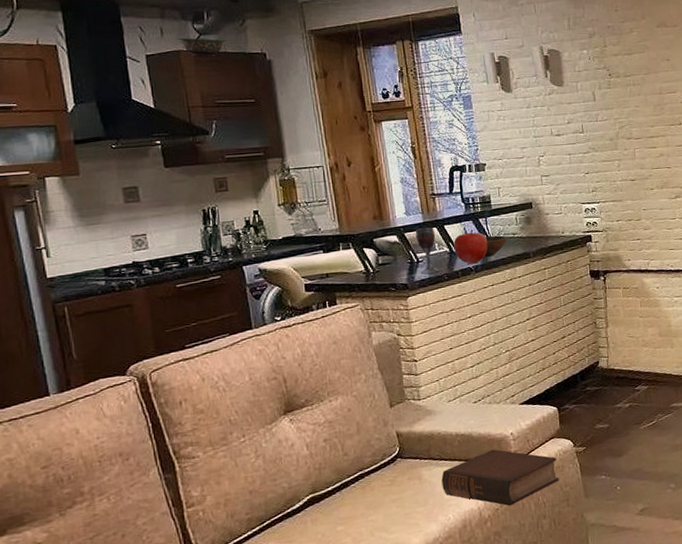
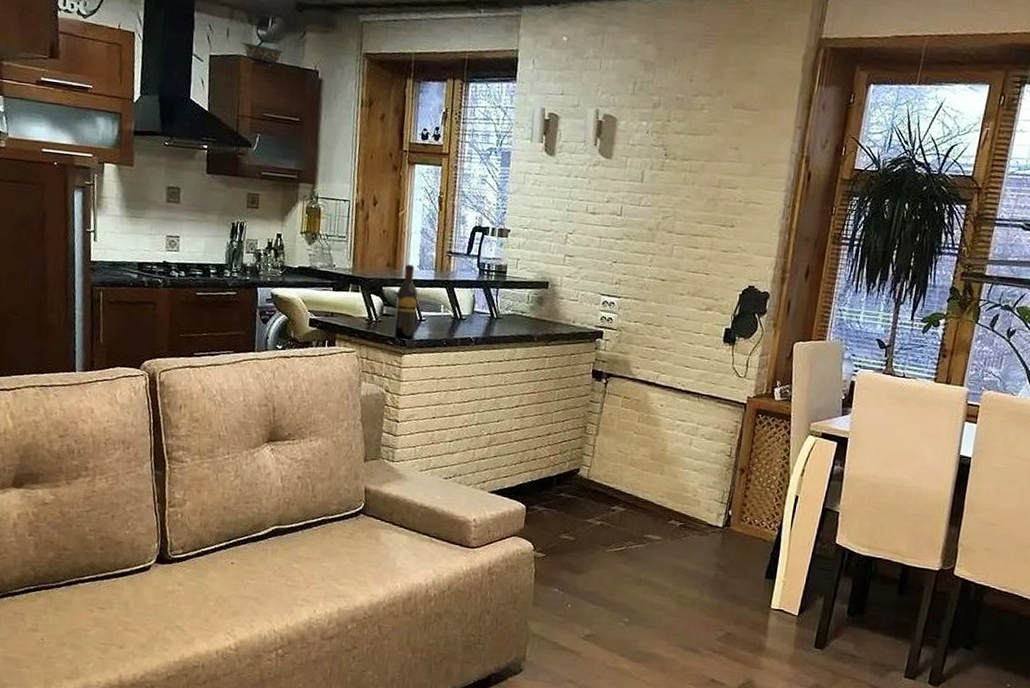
wine bottle: none [389,213,416,284] -> present [394,264,419,341]
cup: present [415,227,439,275] -> none [421,285,444,336]
book: present [441,449,559,506] -> none [396,530,514,592]
fruit: present [453,229,488,264] -> none [458,297,494,335]
bowl: present [484,235,508,257] -> none [487,309,515,331]

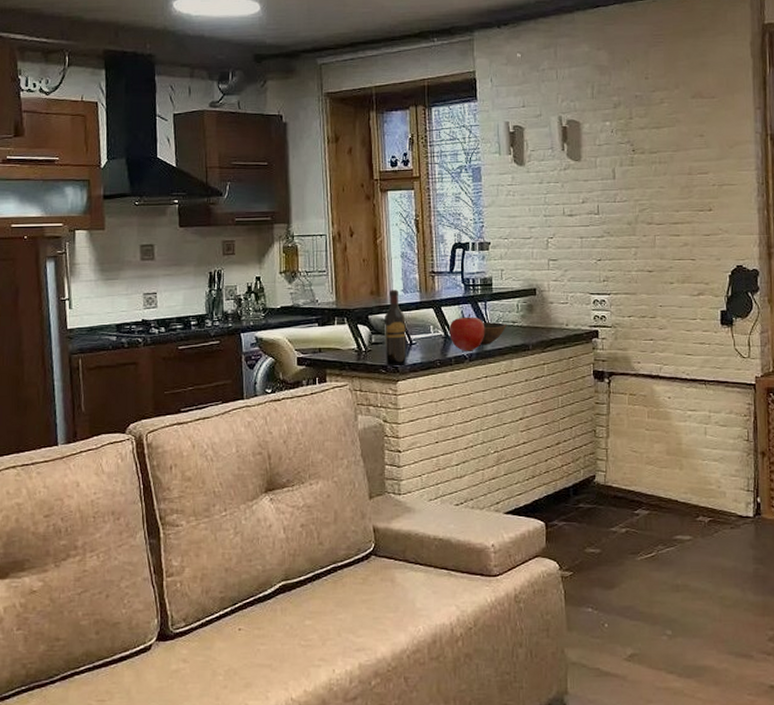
decorative bowl: present [240,41,286,67] -> none [202,97,248,118]
fruit: none [458,297,494,335] -> present [449,313,485,352]
bowl: none [487,309,515,331] -> present [481,322,507,345]

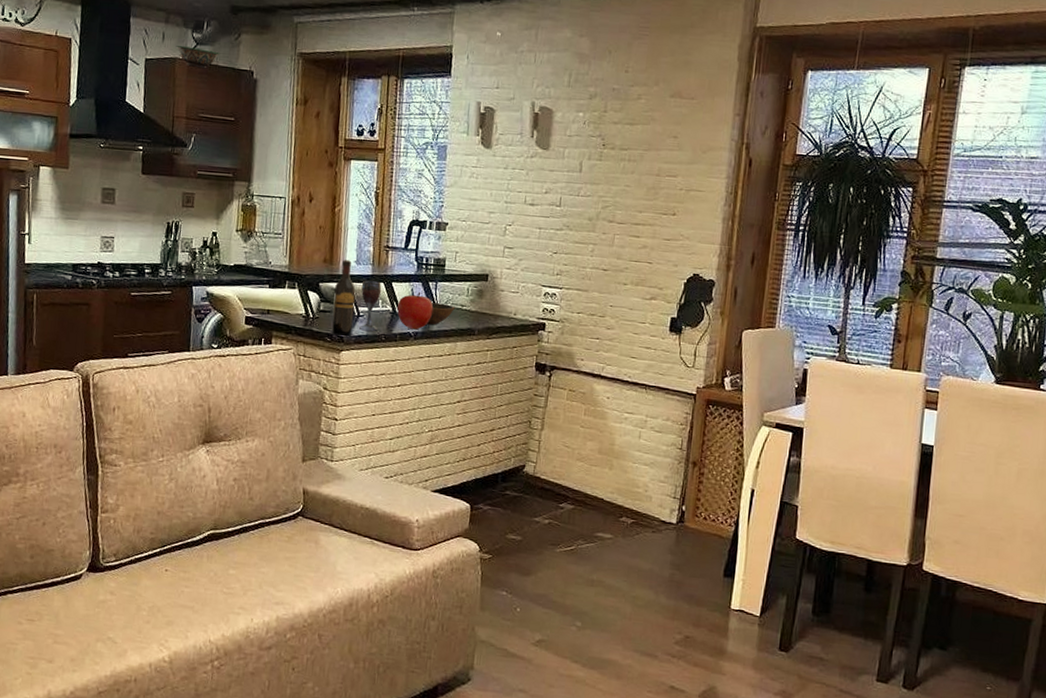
decorative bowl: none [202,97,248,118] -> present [175,45,221,69]
cup: none [411,307,432,359] -> present [359,280,382,332]

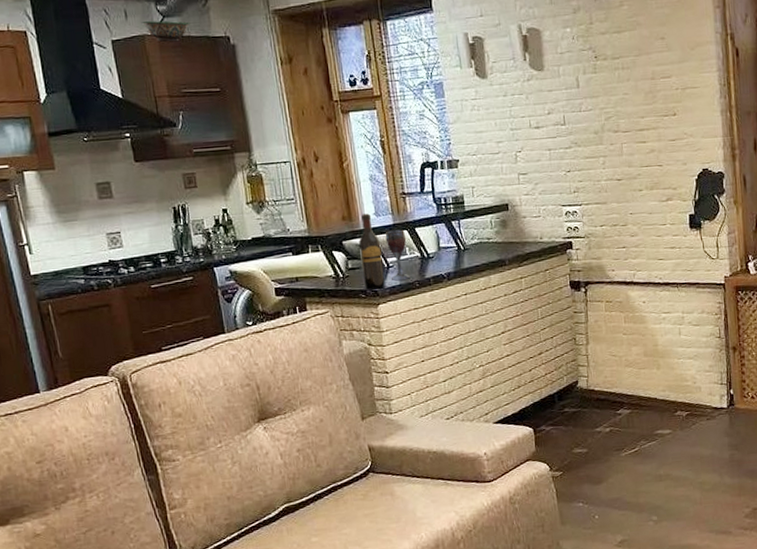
fruit: present [397,291,434,330] -> none [425,232,461,271]
bowl: present [427,303,455,325] -> none [457,240,482,264]

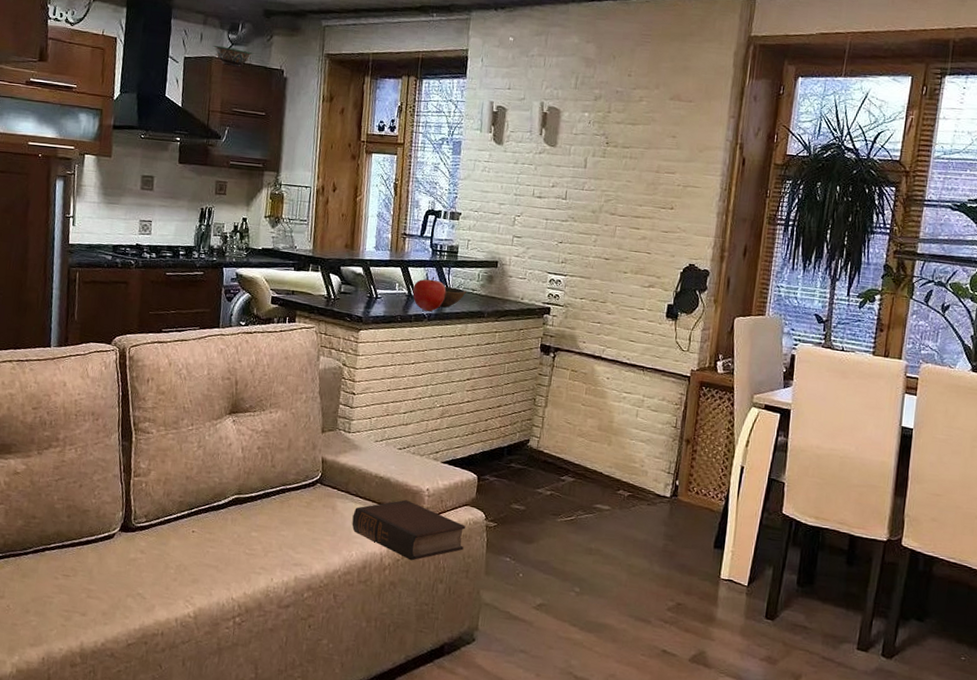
wine bottle: present [359,213,386,291] -> none [351,245,375,317]
cup: present [385,229,410,281] -> none [377,265,399,313]
book: none [413,469,534,529] -> present [352,499,466,561]
fruit: none [425,232,461,271] -> present [412,276,447,312]
bowl: none [457,240,482,264] -> present [440,287,466,308]

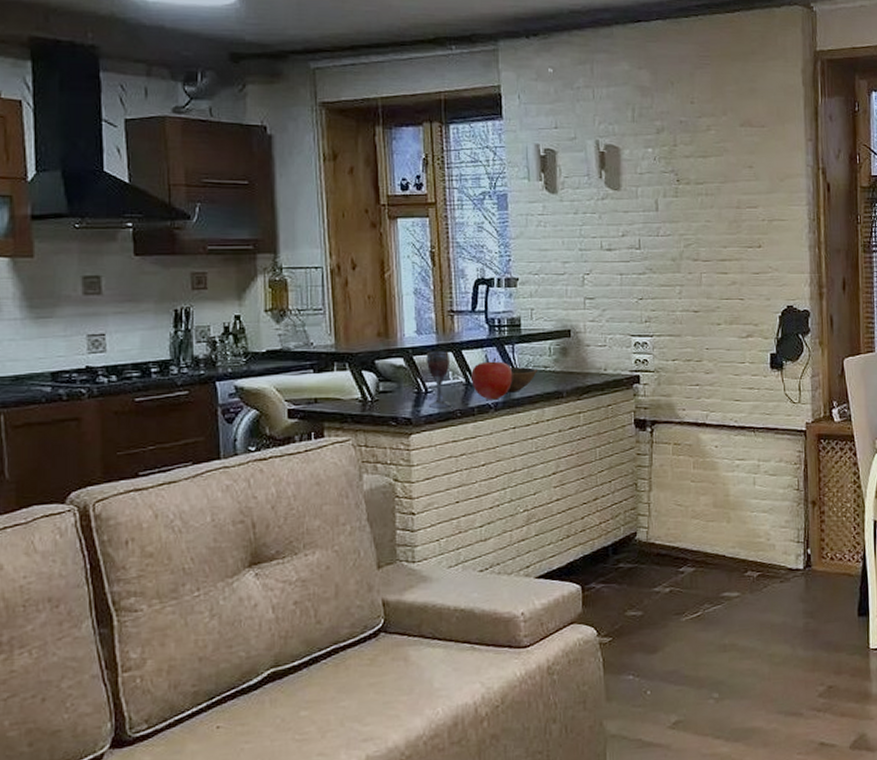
decorative bowl: present [212,45,254,67] -> none [163,101,222,127]
book: present [352,499,466,561] -> none [432,631,576,704]
cup: none [377,265,399,313] -> present [426,351,451,409]

